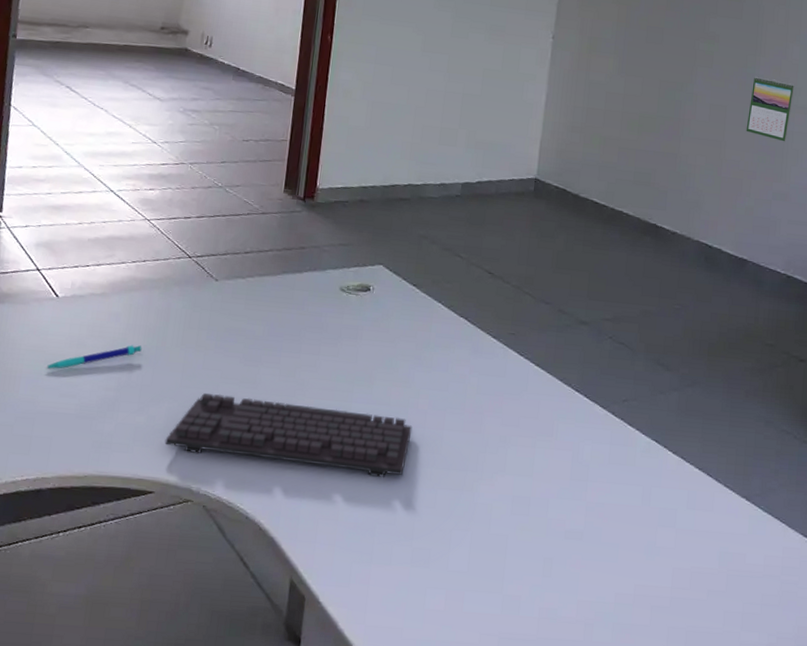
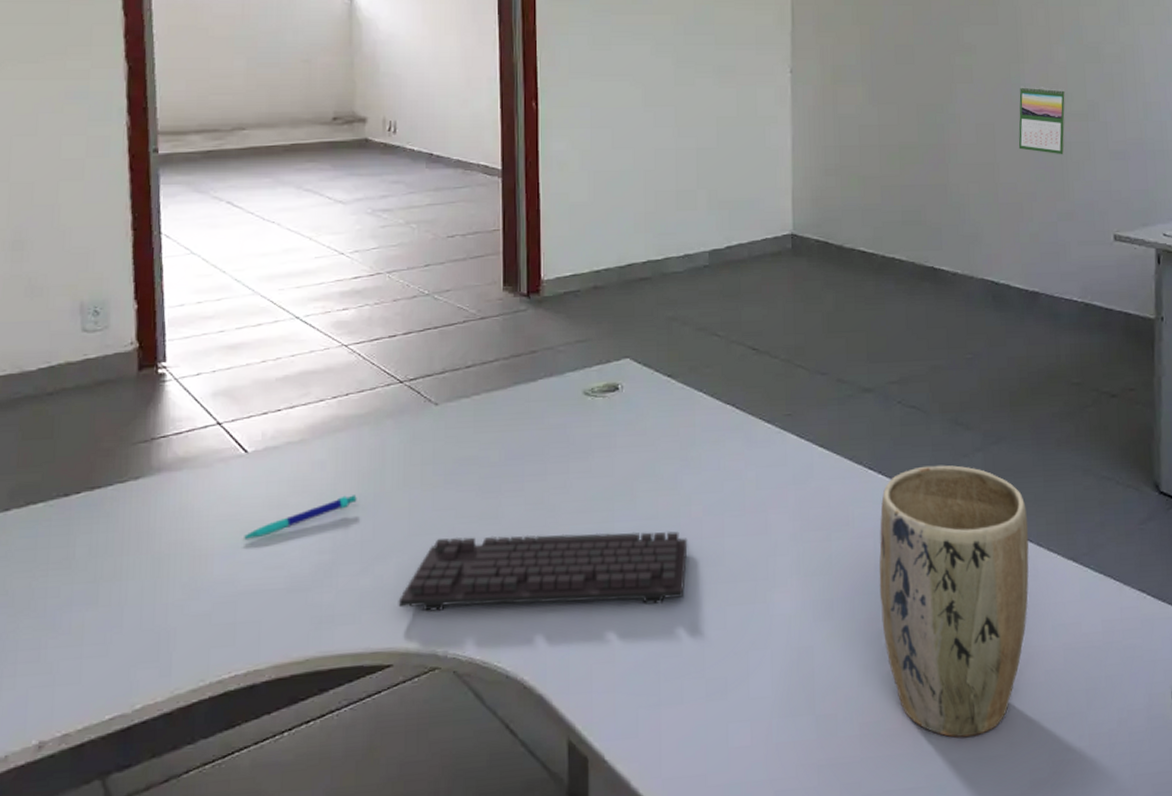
plant pot: none [570,396,711,636] -> present [879,465,1029,738]

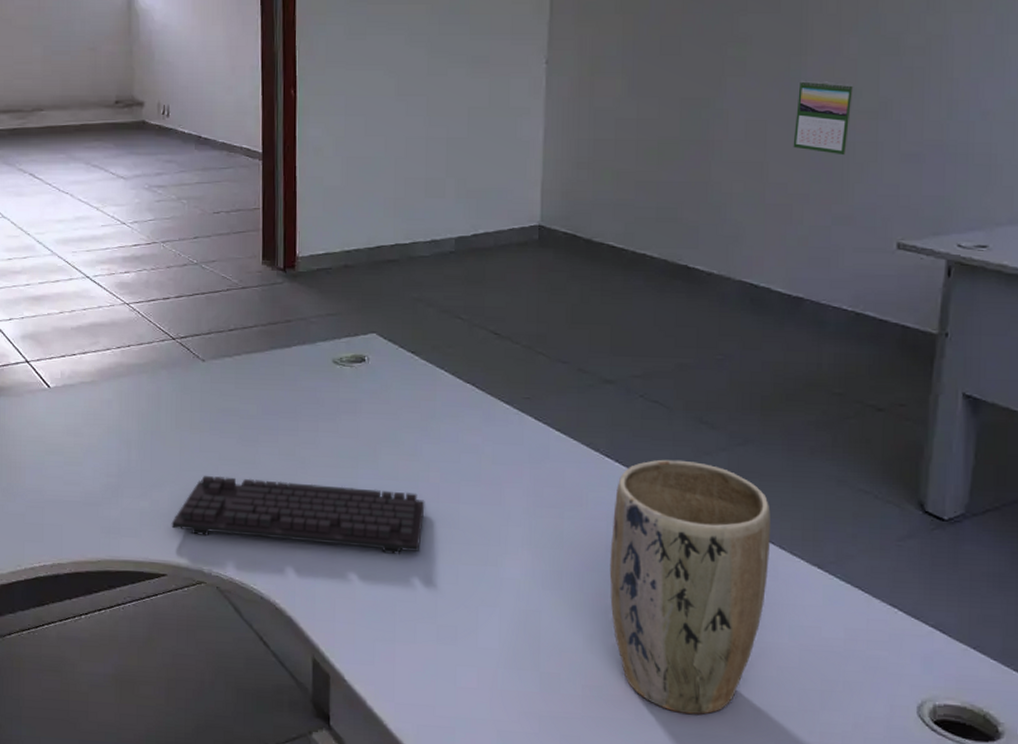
pen: present [241,495,357,539] -> none [46,431,137,458]

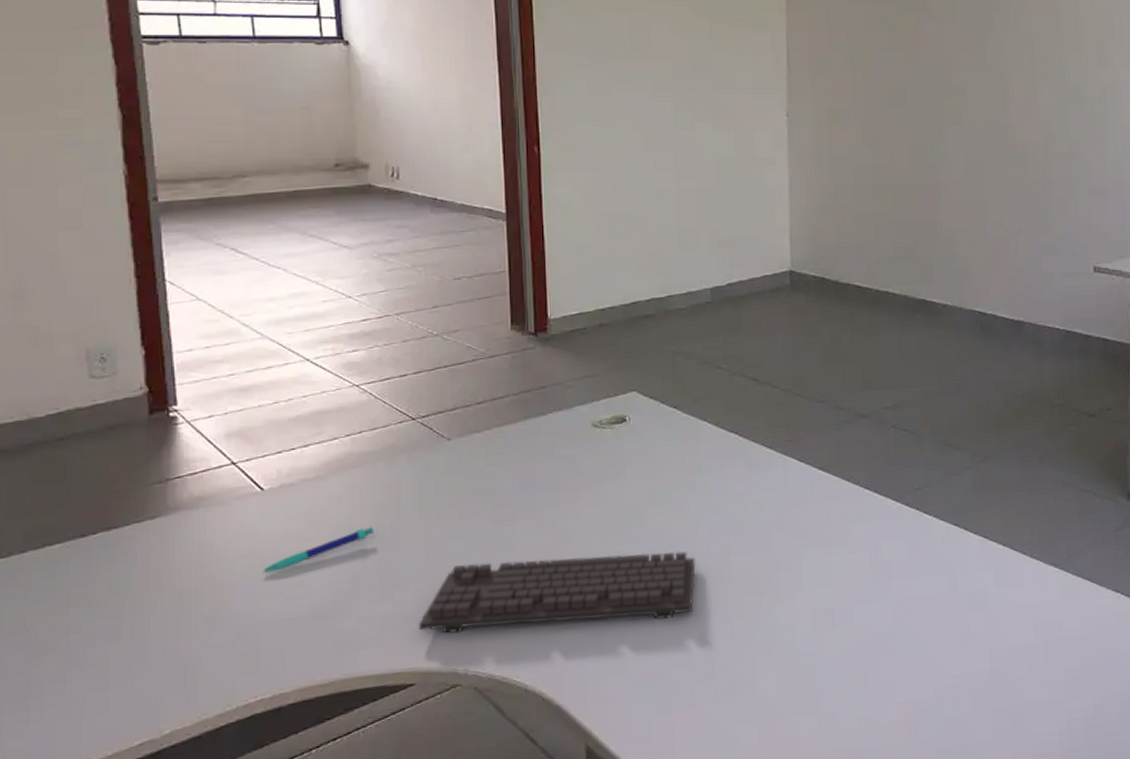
pen: none [46,431,137,458] -> present [261,527,374,572]
plant pot: present [609,459,772,715] -> none [875,483,1014,728]
calendar: present [793,80,854,156] -> none [1004,126,1050,192]

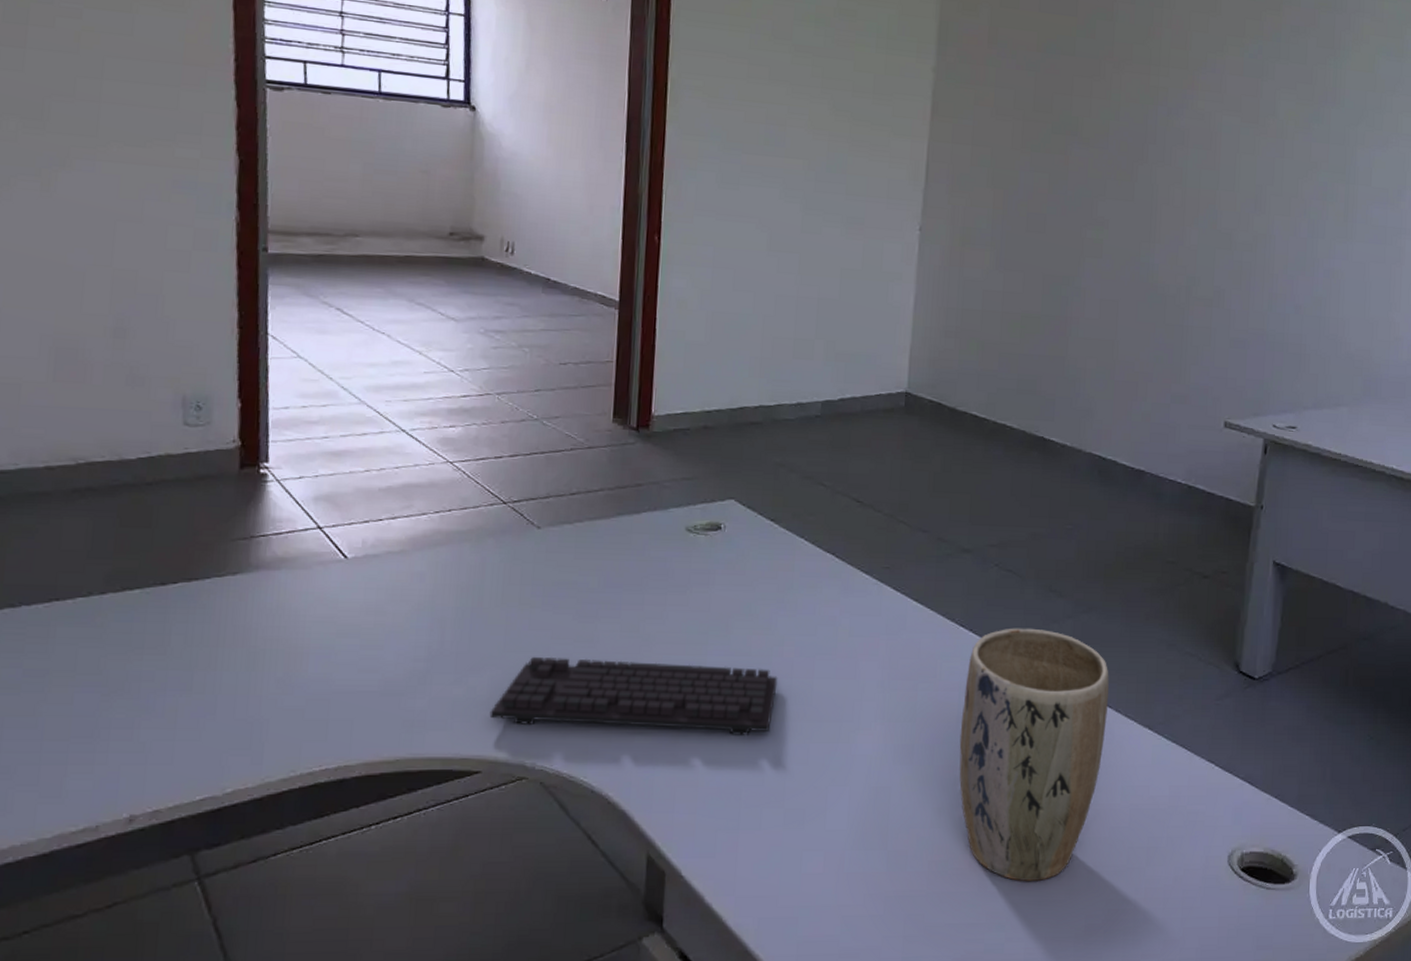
pen: present [261,527,374,572] -> none [337,608,455,641]
plant pot: none [875,483,1014,728] -> present [959,628,1110,882]

